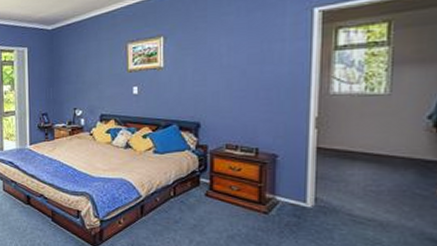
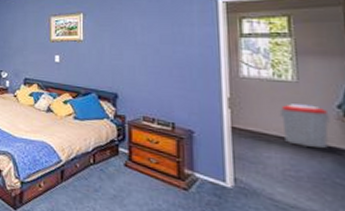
trash can: none [367,117,419,162] -> present [279,104,330,149]

